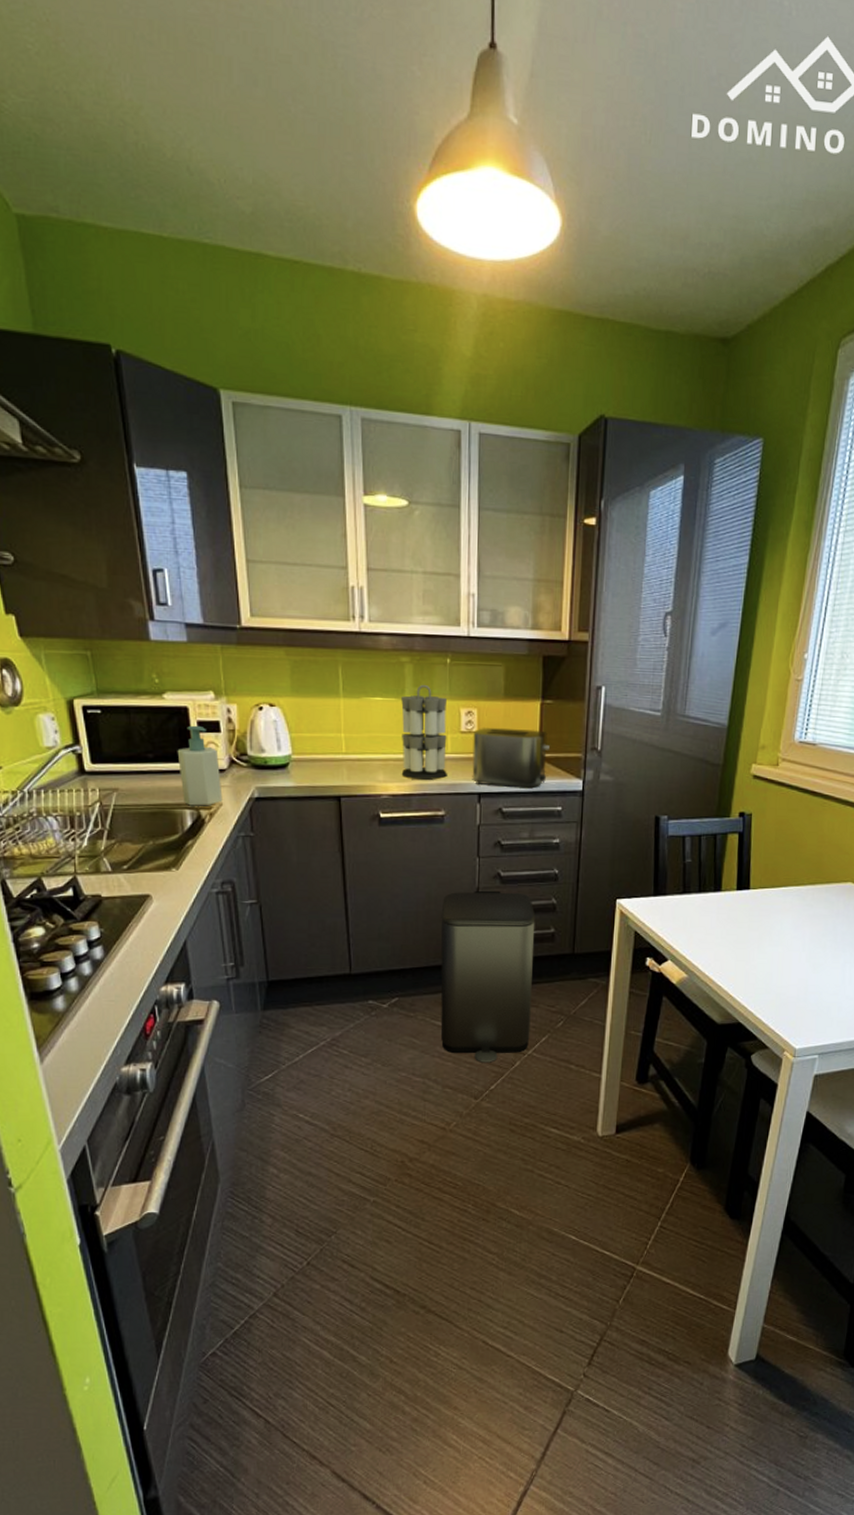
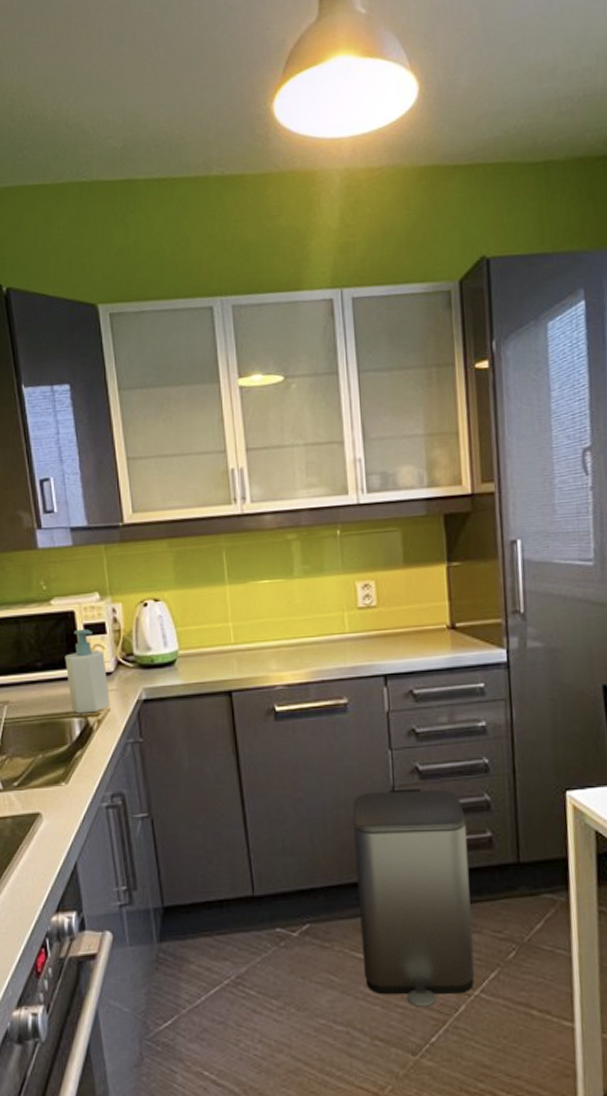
spice rack: present [401,684,447,780] -> none [290,560,347,666]
toaster: present [472,727,550,789] -> none [372,597,462,665]

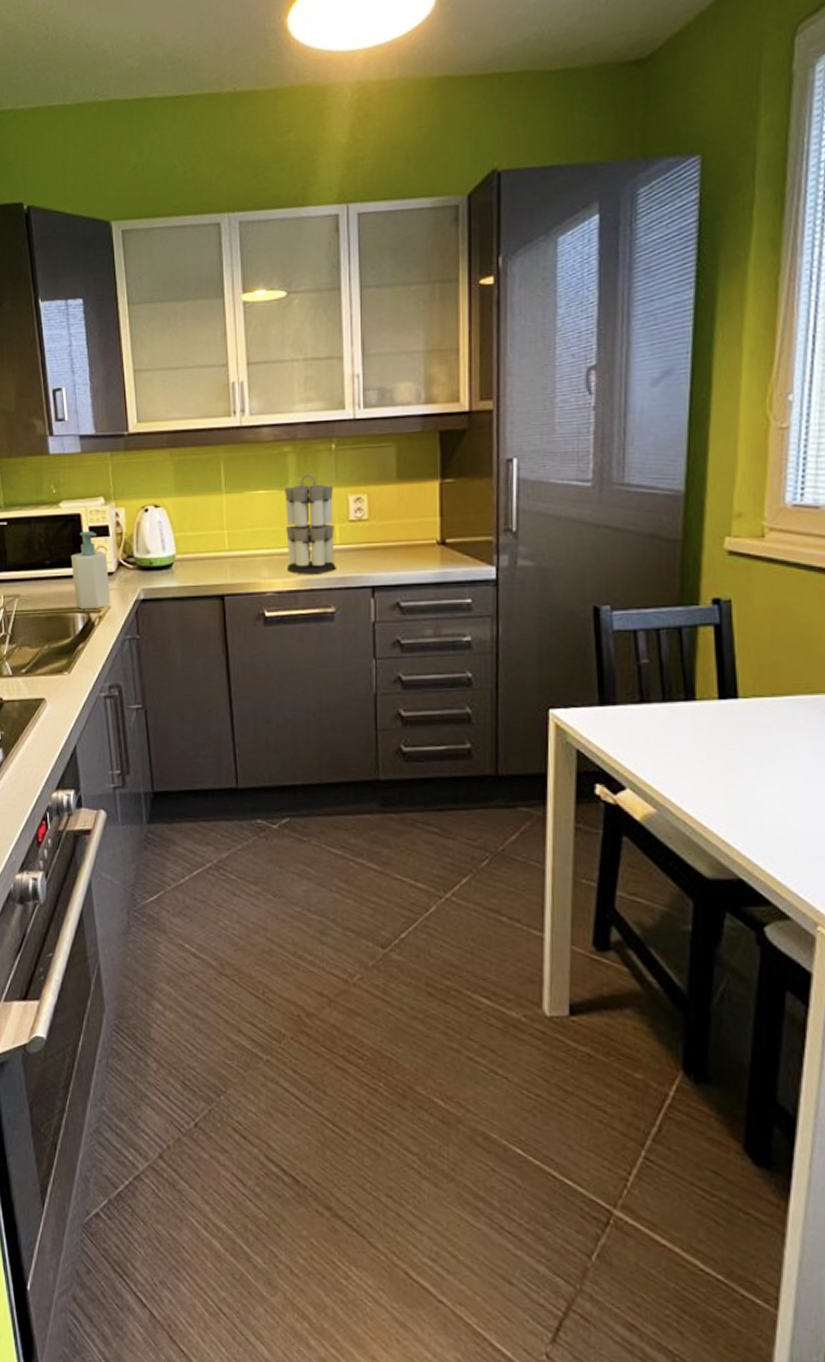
spice rack: none [290,560,347,666] -> present [285,473,336,574]
pedal bin: present [352,788,475,1007] -> none [334,696,447,905]

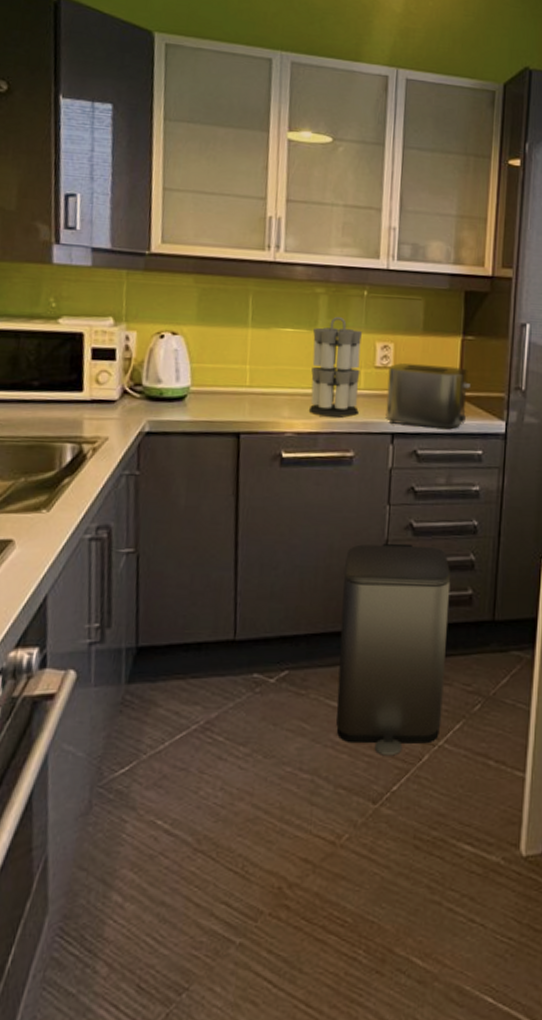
soap bottle: present [71,530,111,610] -> none [65,352,111,441]
pedal bin: none [334,696,447,905] -> present [336,542,451,756]
toaster: none [364,513,453,579] -> present [385,362,470,430]

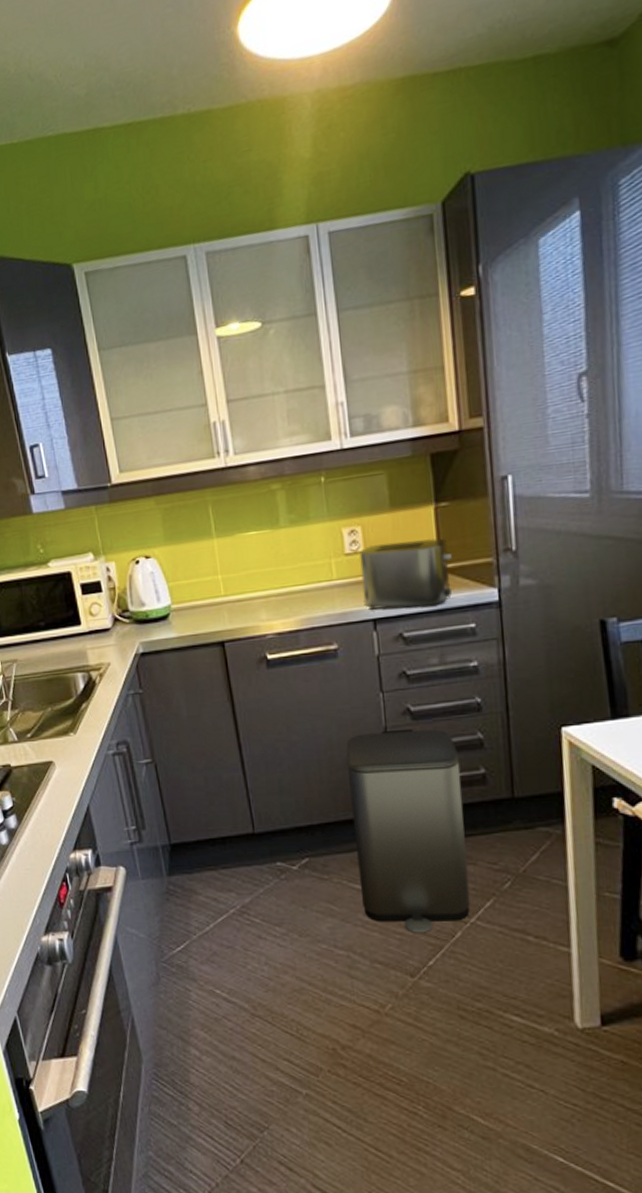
spice rack: present [308,316,362,418] -> none [276,509,336,614]

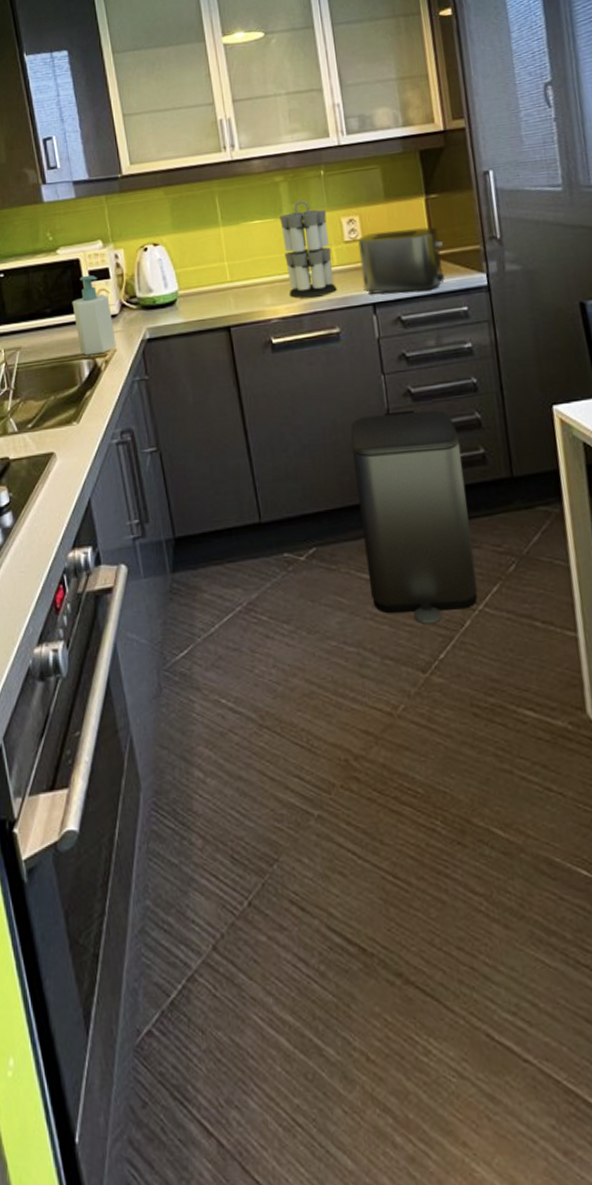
soap bottle: none [65,588,110,669] -> present [72,274,116,356]
spice rack: none [276,509,336,614] -> present [280,199,337,299]

